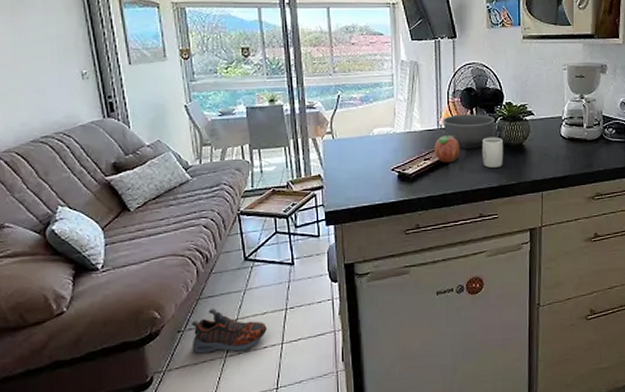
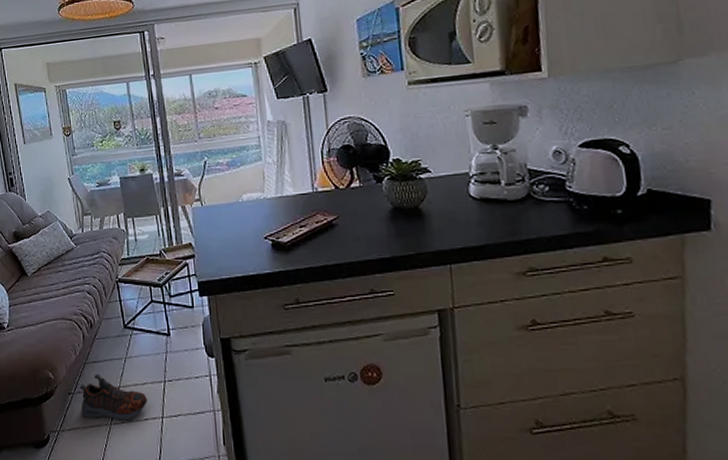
fruit: present [434,132,461,163] -> none [310,195,342,230]
bowl: present [443,114,495,149] -> none [318,174,381,215]
mug: present [481,137,504,168] -> none [366,199,396,235]

